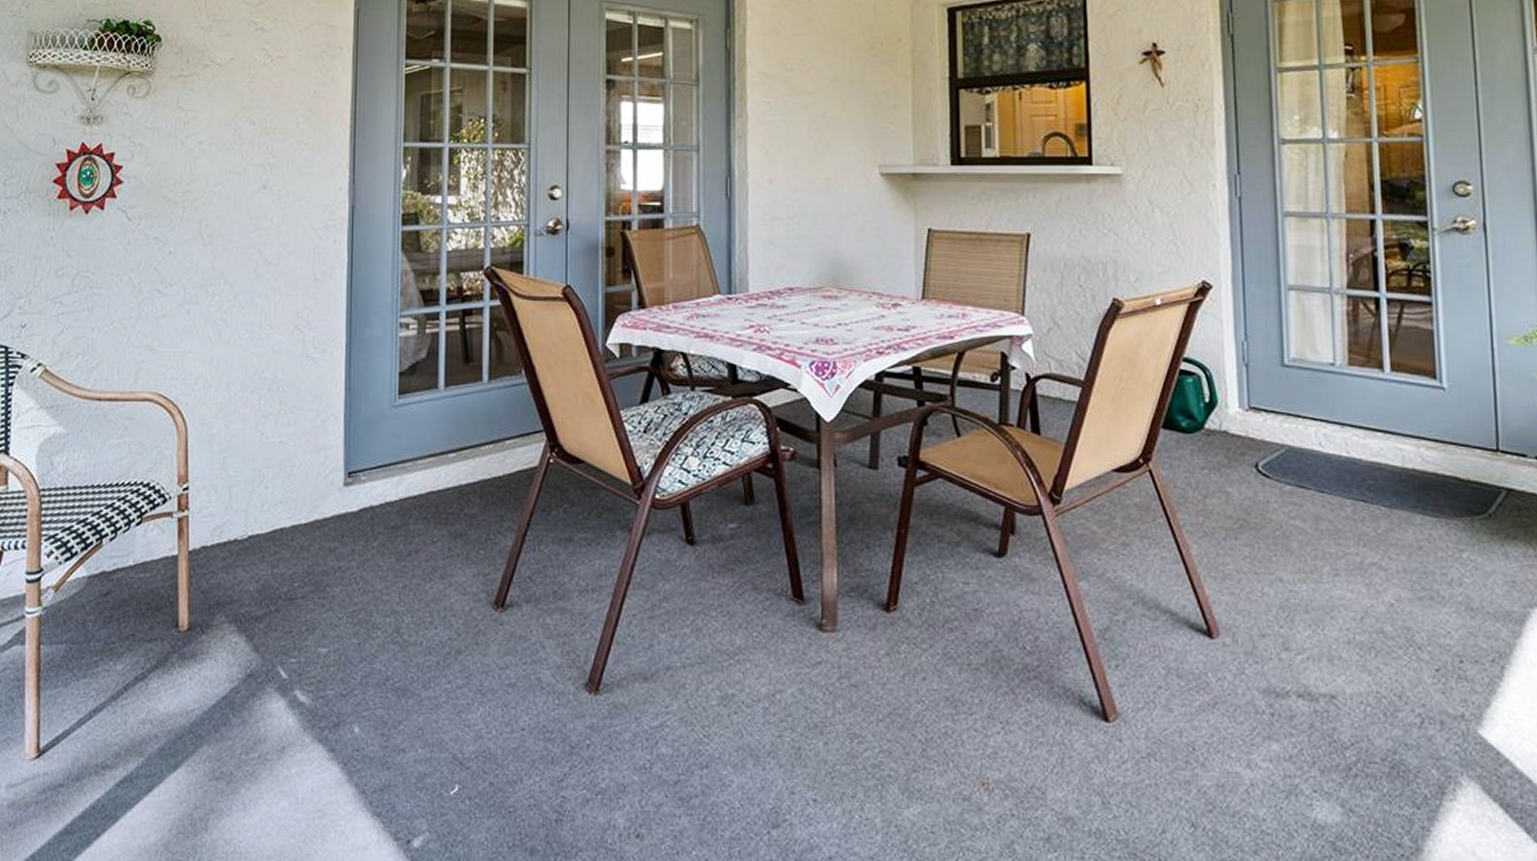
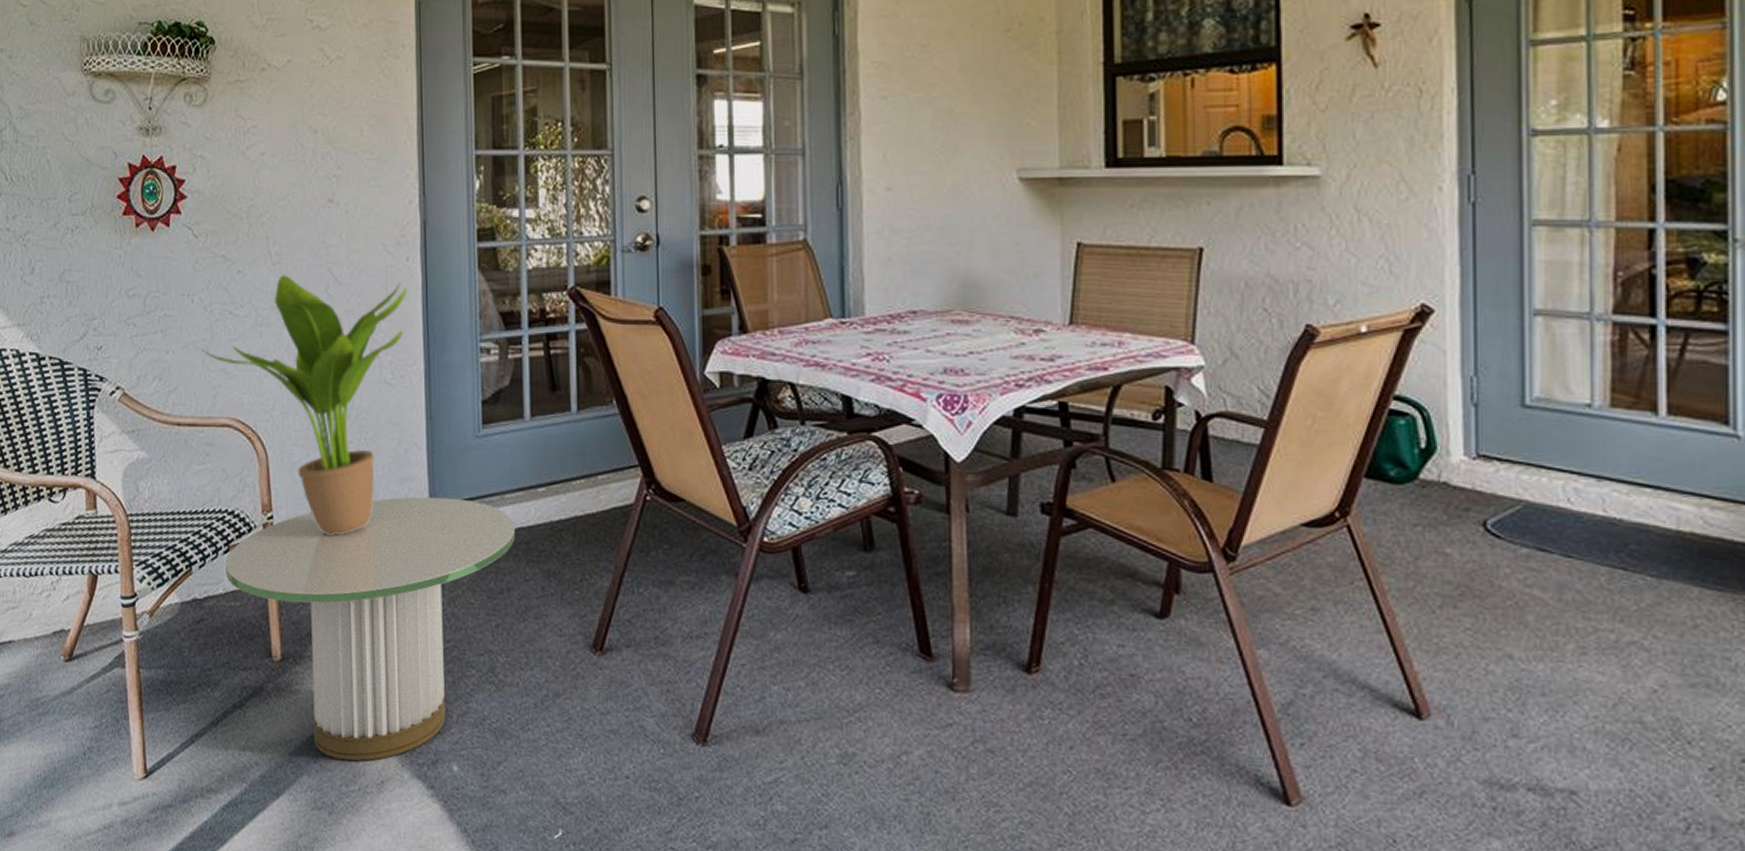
potted plant: none [128,255,333,504] -> present [202,275,407,535]
side table: none [137,464,425,728] -> present [226,496,515,761]

